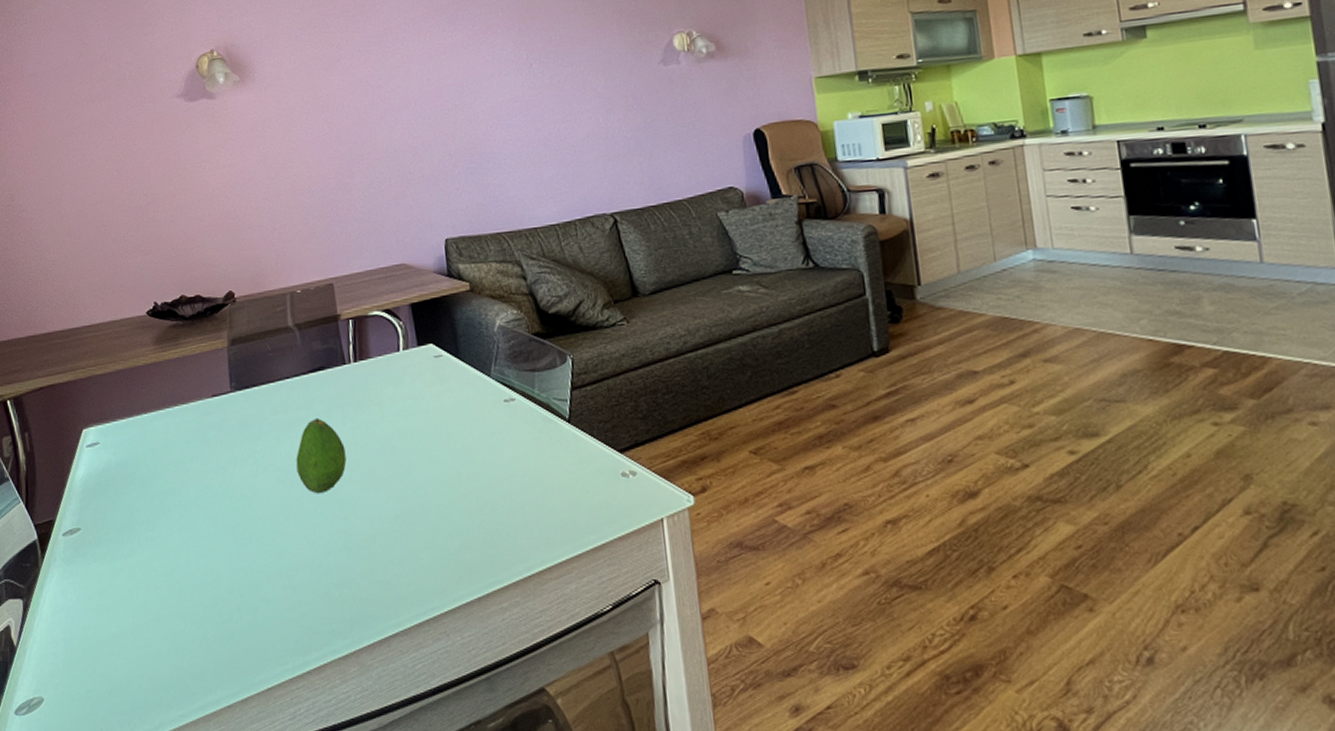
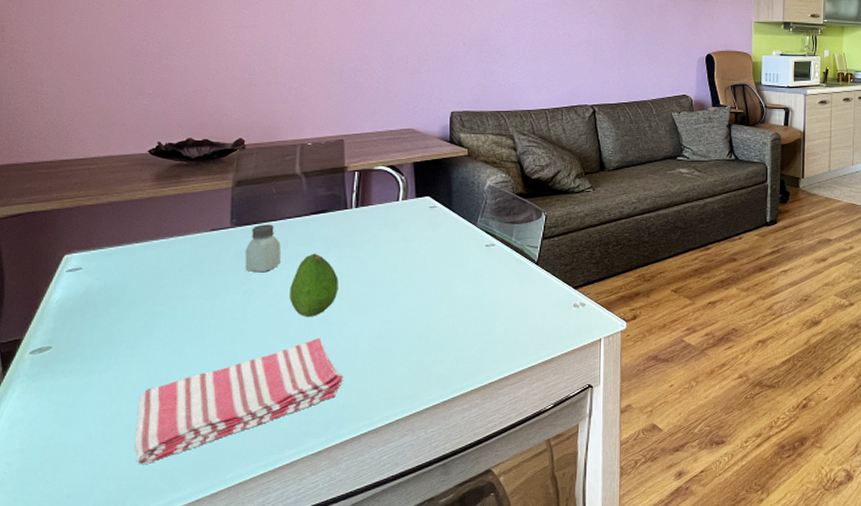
dish towel: none [162,518,364,662] -> present [134,337,344,465]
saltshaker: none [247,386,284,443] -> present [245,224,281,273]

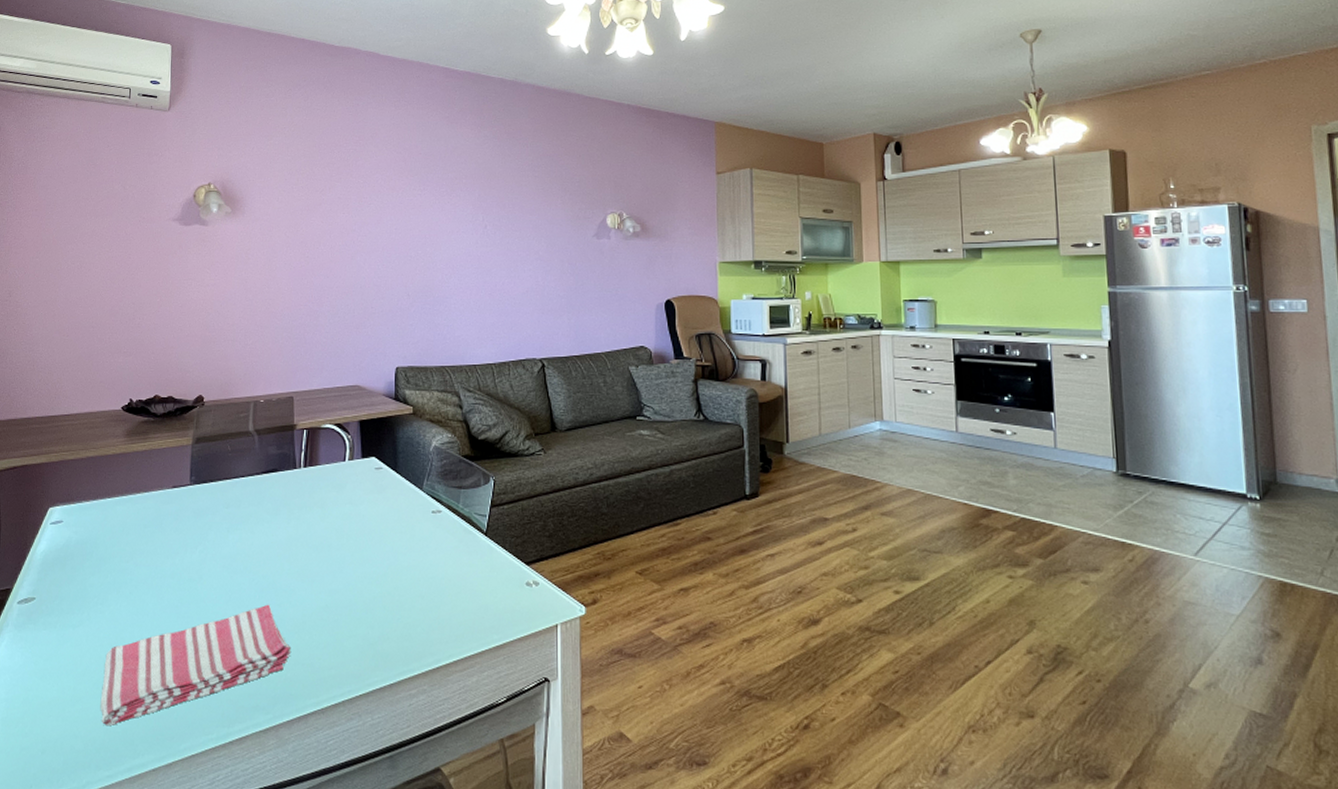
saltshaker: present [245,224,281,273] -> none [201,482,234,533]
fruit: present [290,253,338,318] -> none [242,514,287,582]

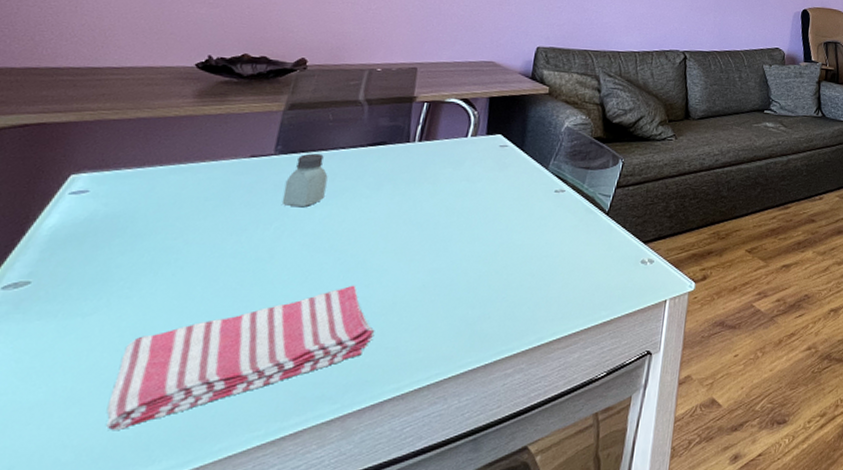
saltshaker: none [201,482,234,533] -> present [281,153,328,208]

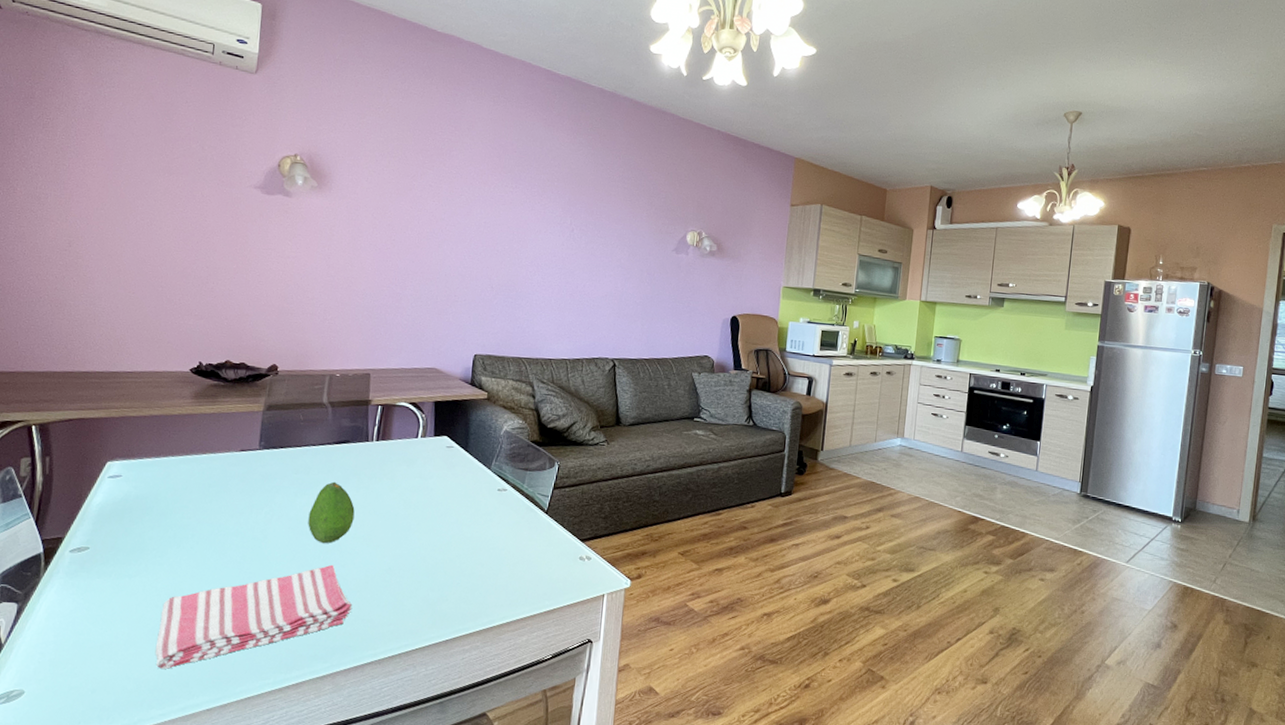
saltshaker: present [281,153,328,208] -> none [268,449,304,496]
fruit: none [327,188,387,261] -> present [308,481,355,544]

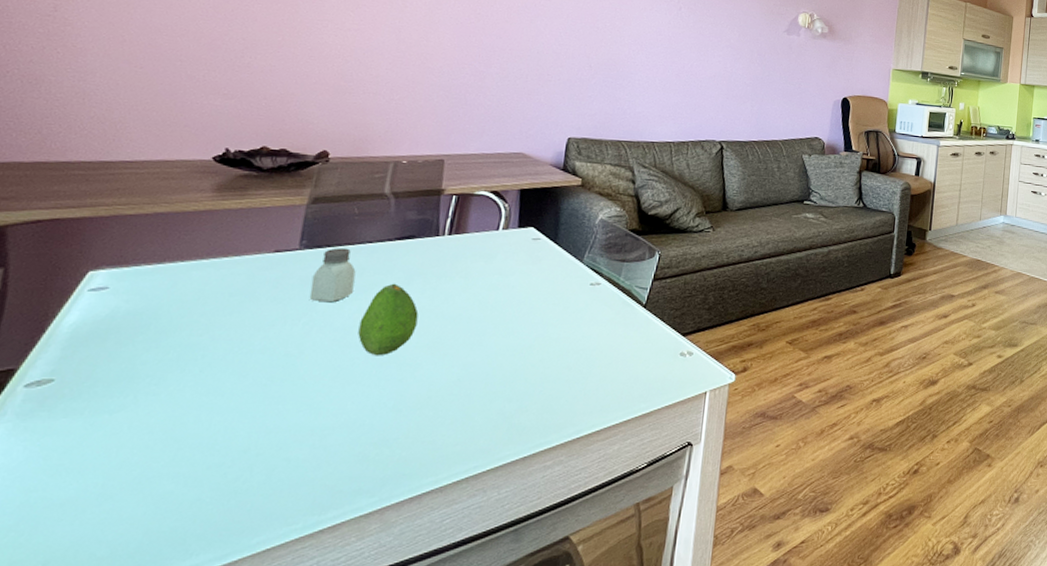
dish towel: present [155,564,353,670] -> none [140,380,410,526]
saltshaker: none [268,449,304,496] -> present [309,248,356,303]

